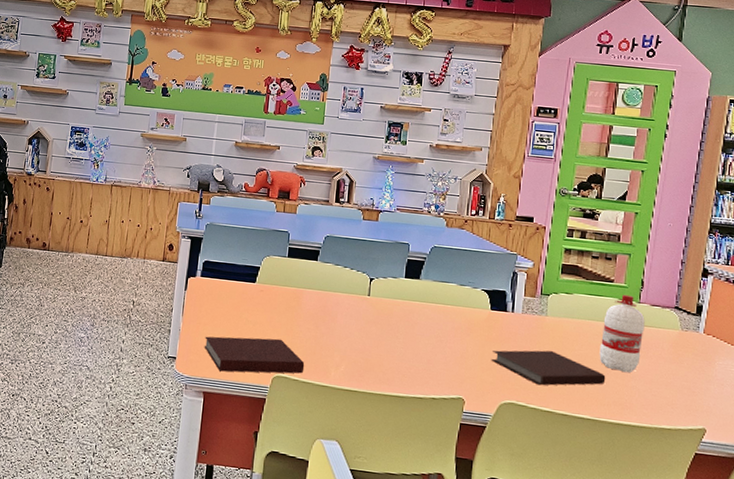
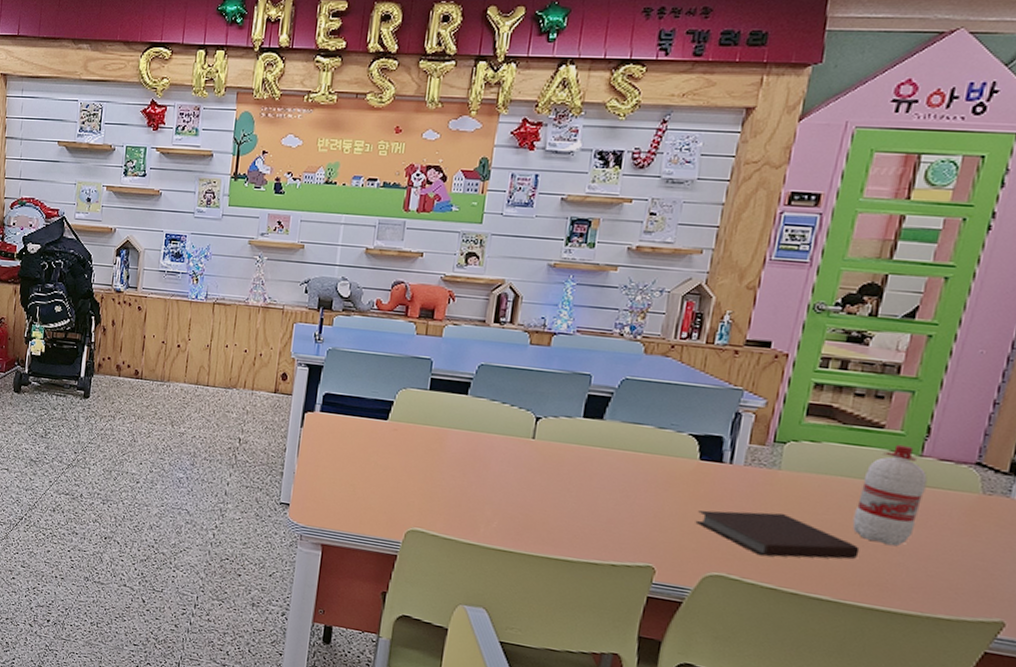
notebook: present [204,336,305,374] -> none [323,481,447,529]

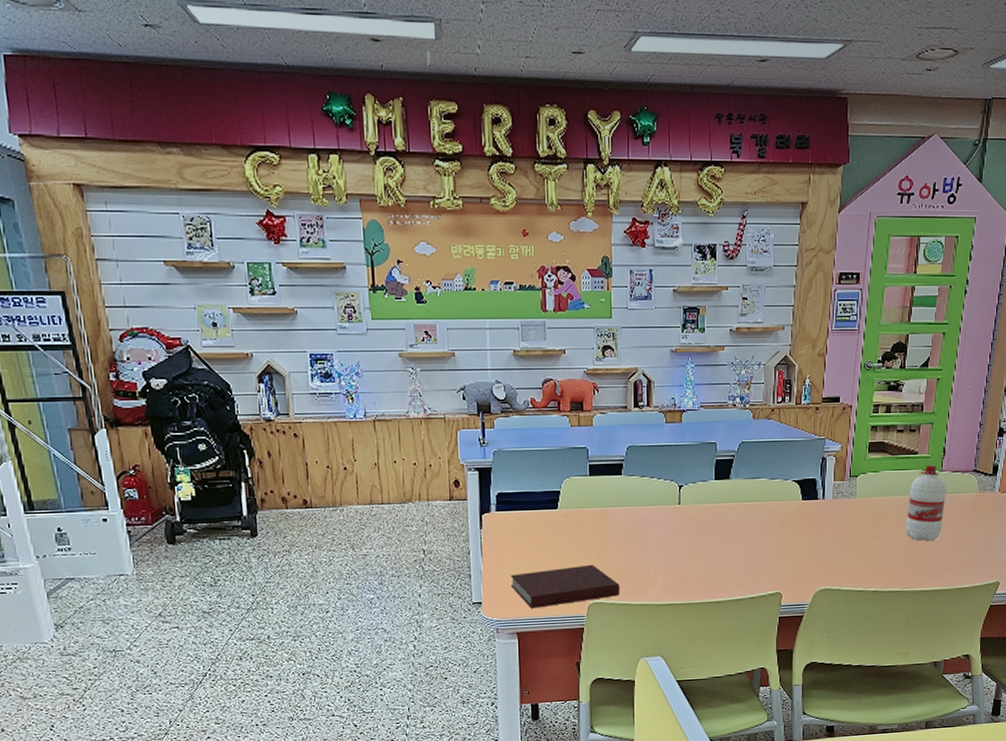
notebook: none [323,481,447,529] -> present [510,564,620,609]
notebook: present [695,510,860,559] -> none [805,531,912,567]

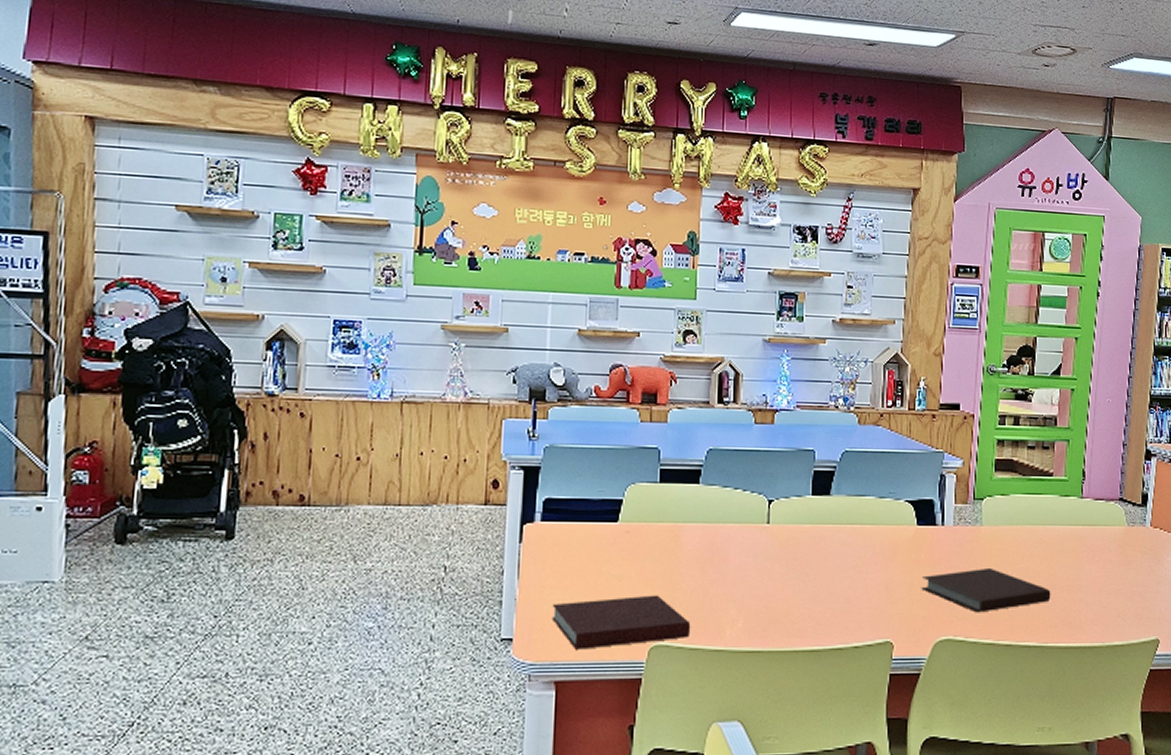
notebook: none [805,531,912,567] -> present [921,567,1051,613]
water bottle: present [905,464,947,542] -> none [1042,489,1089,584]

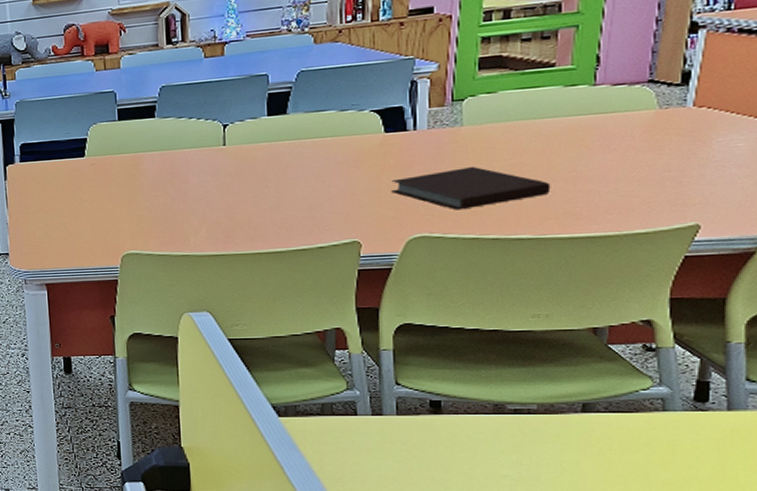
notebook: present [552,595,691,650] -> none [37,213,158,260]

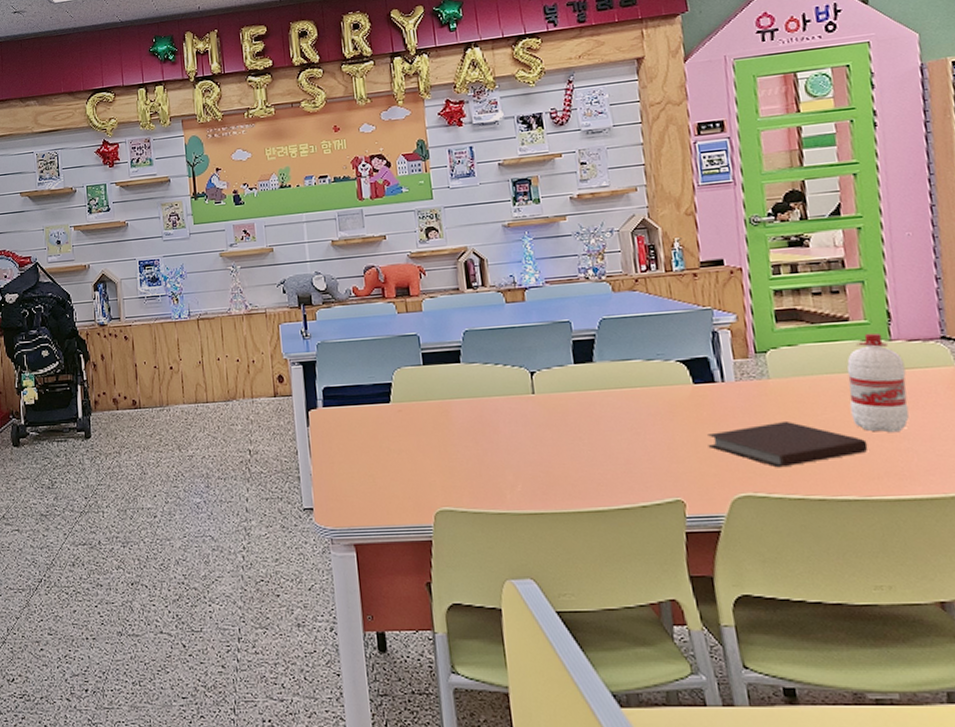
water bottle: none [539,77,604,176] -> present [846,332,910,433]

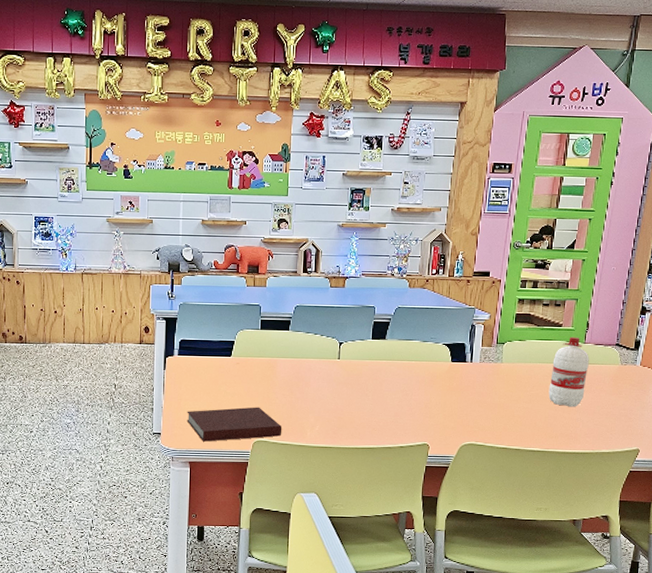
notebook: none [342,465,472,516] -> present [186,407,282,442]
notebook: present [708,420,868,468] -> none [452,393,554,426]

